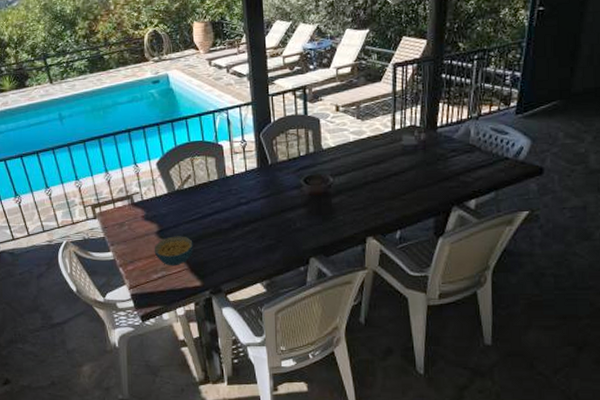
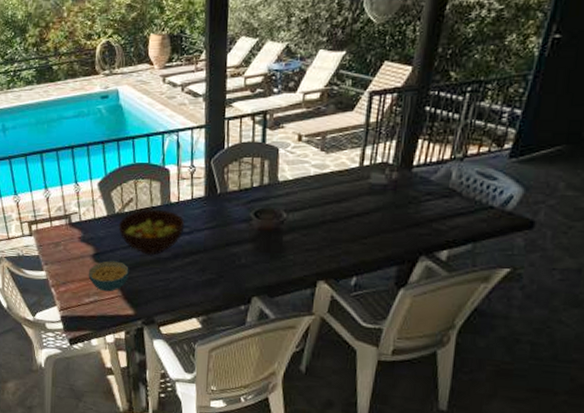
fruit bowl: none [179,184,242,228] -> present [118,210,185,256]

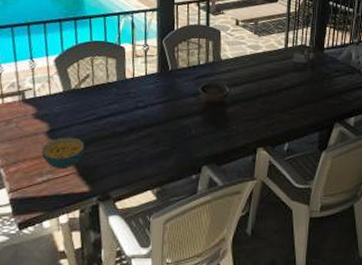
fruit bowl: present [118,210,185,256] -> none [74,85,139,130]

